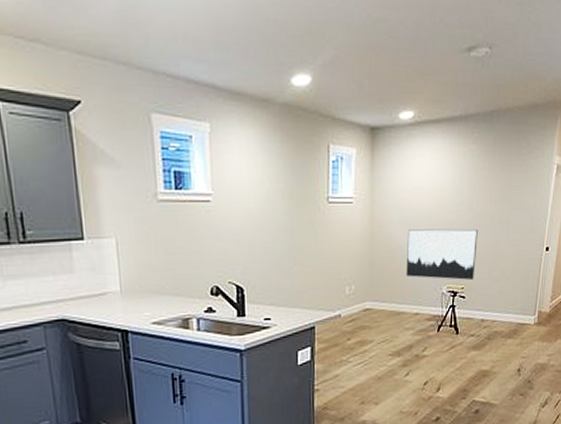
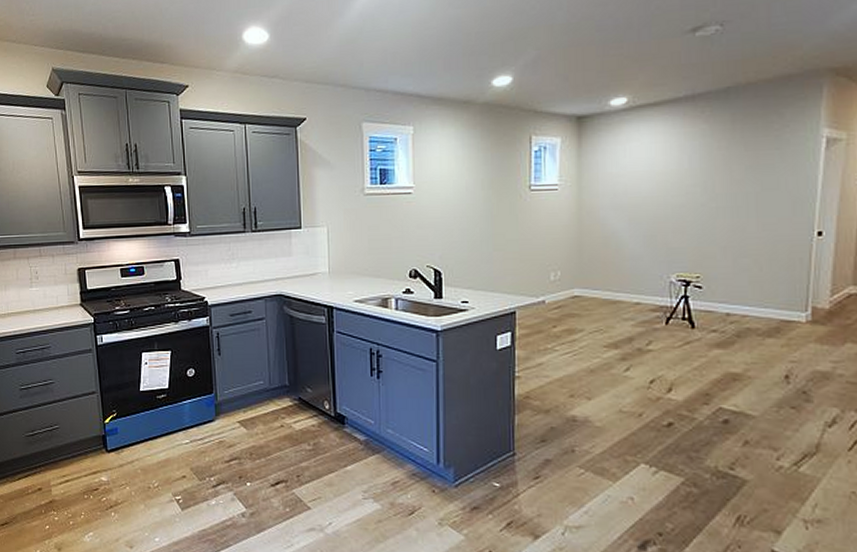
wall art: present [406,229,478,280] -> none [622,212,716,268]

